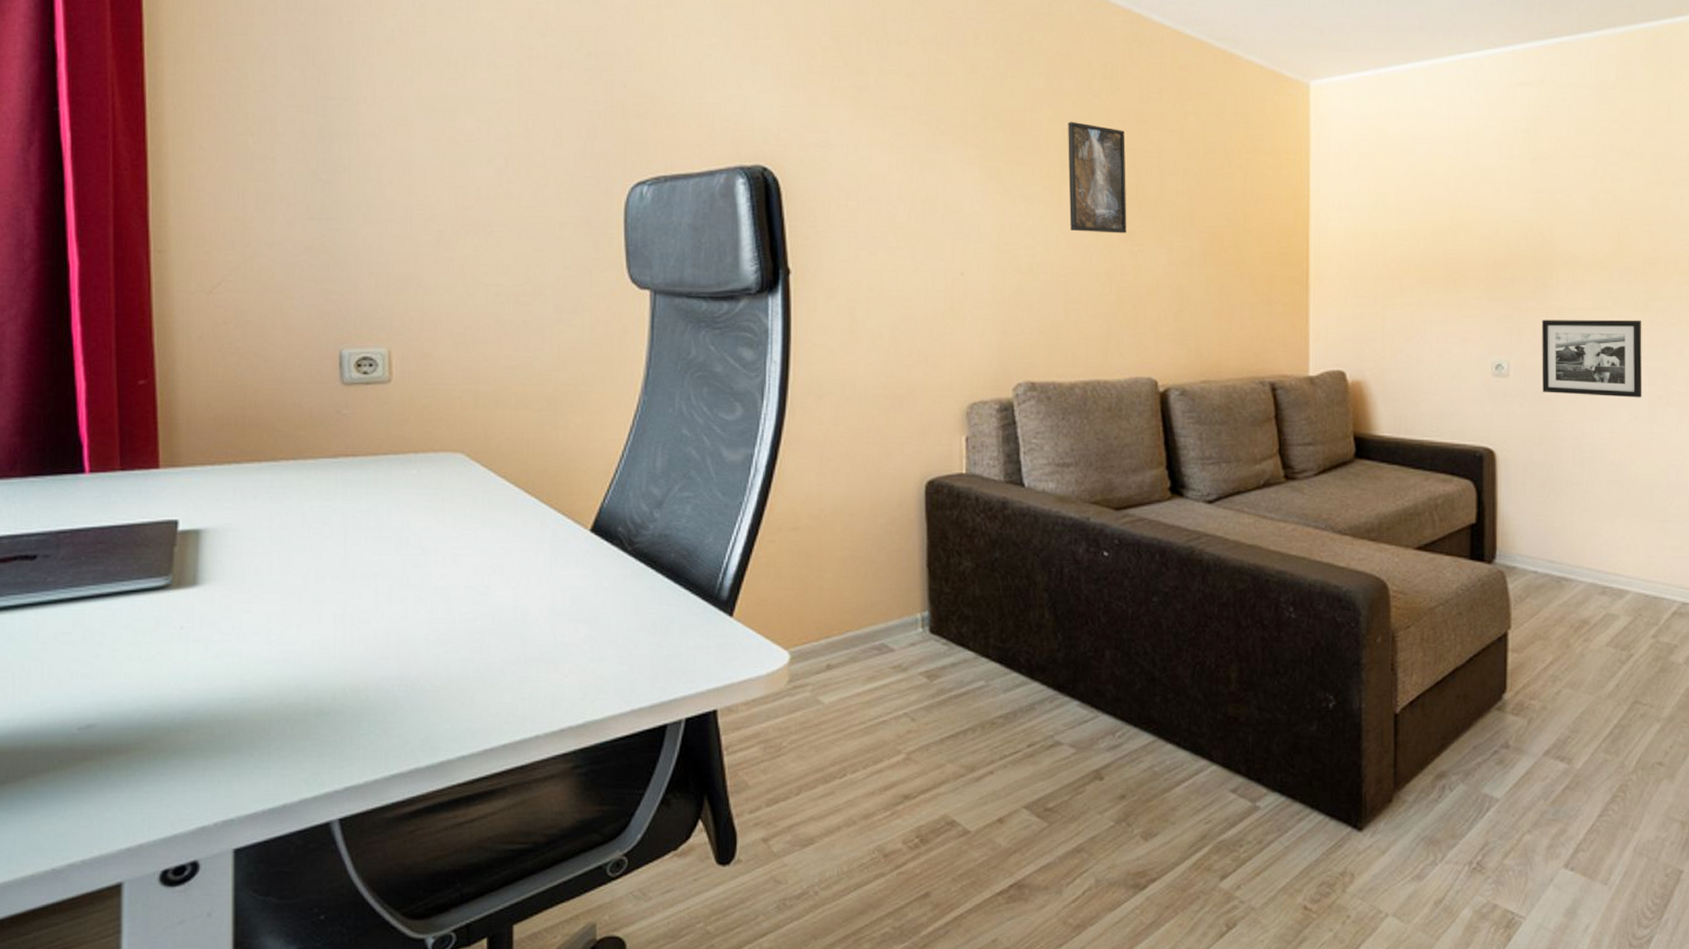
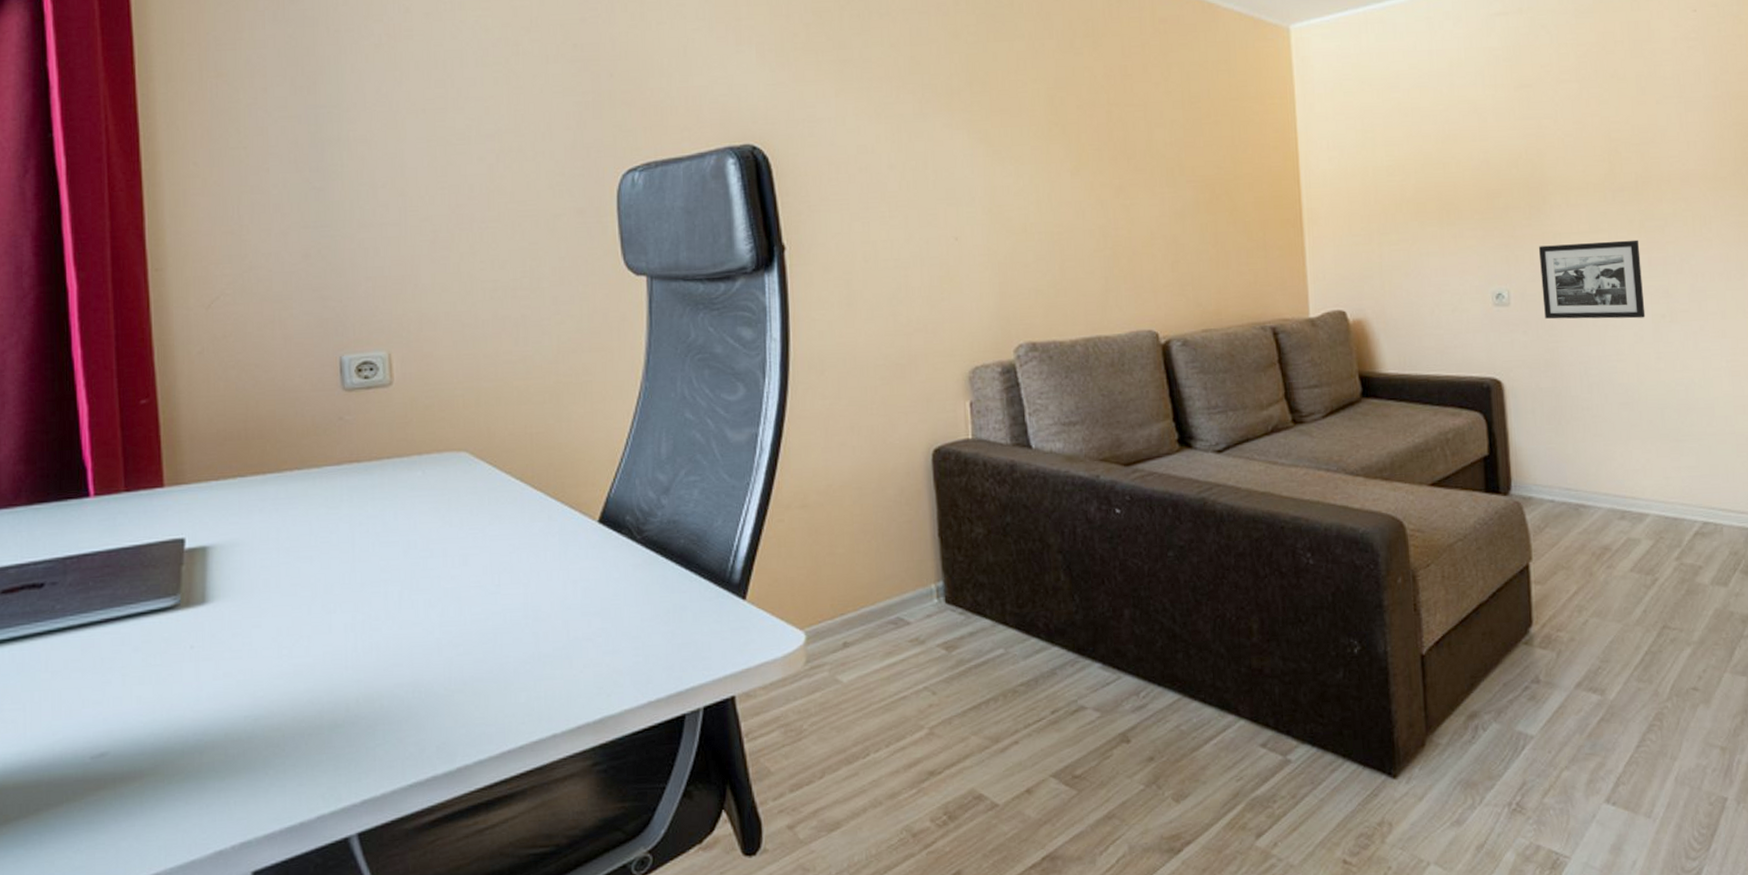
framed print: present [1068,121,1127,234] -> none [1052,80,1118,189]

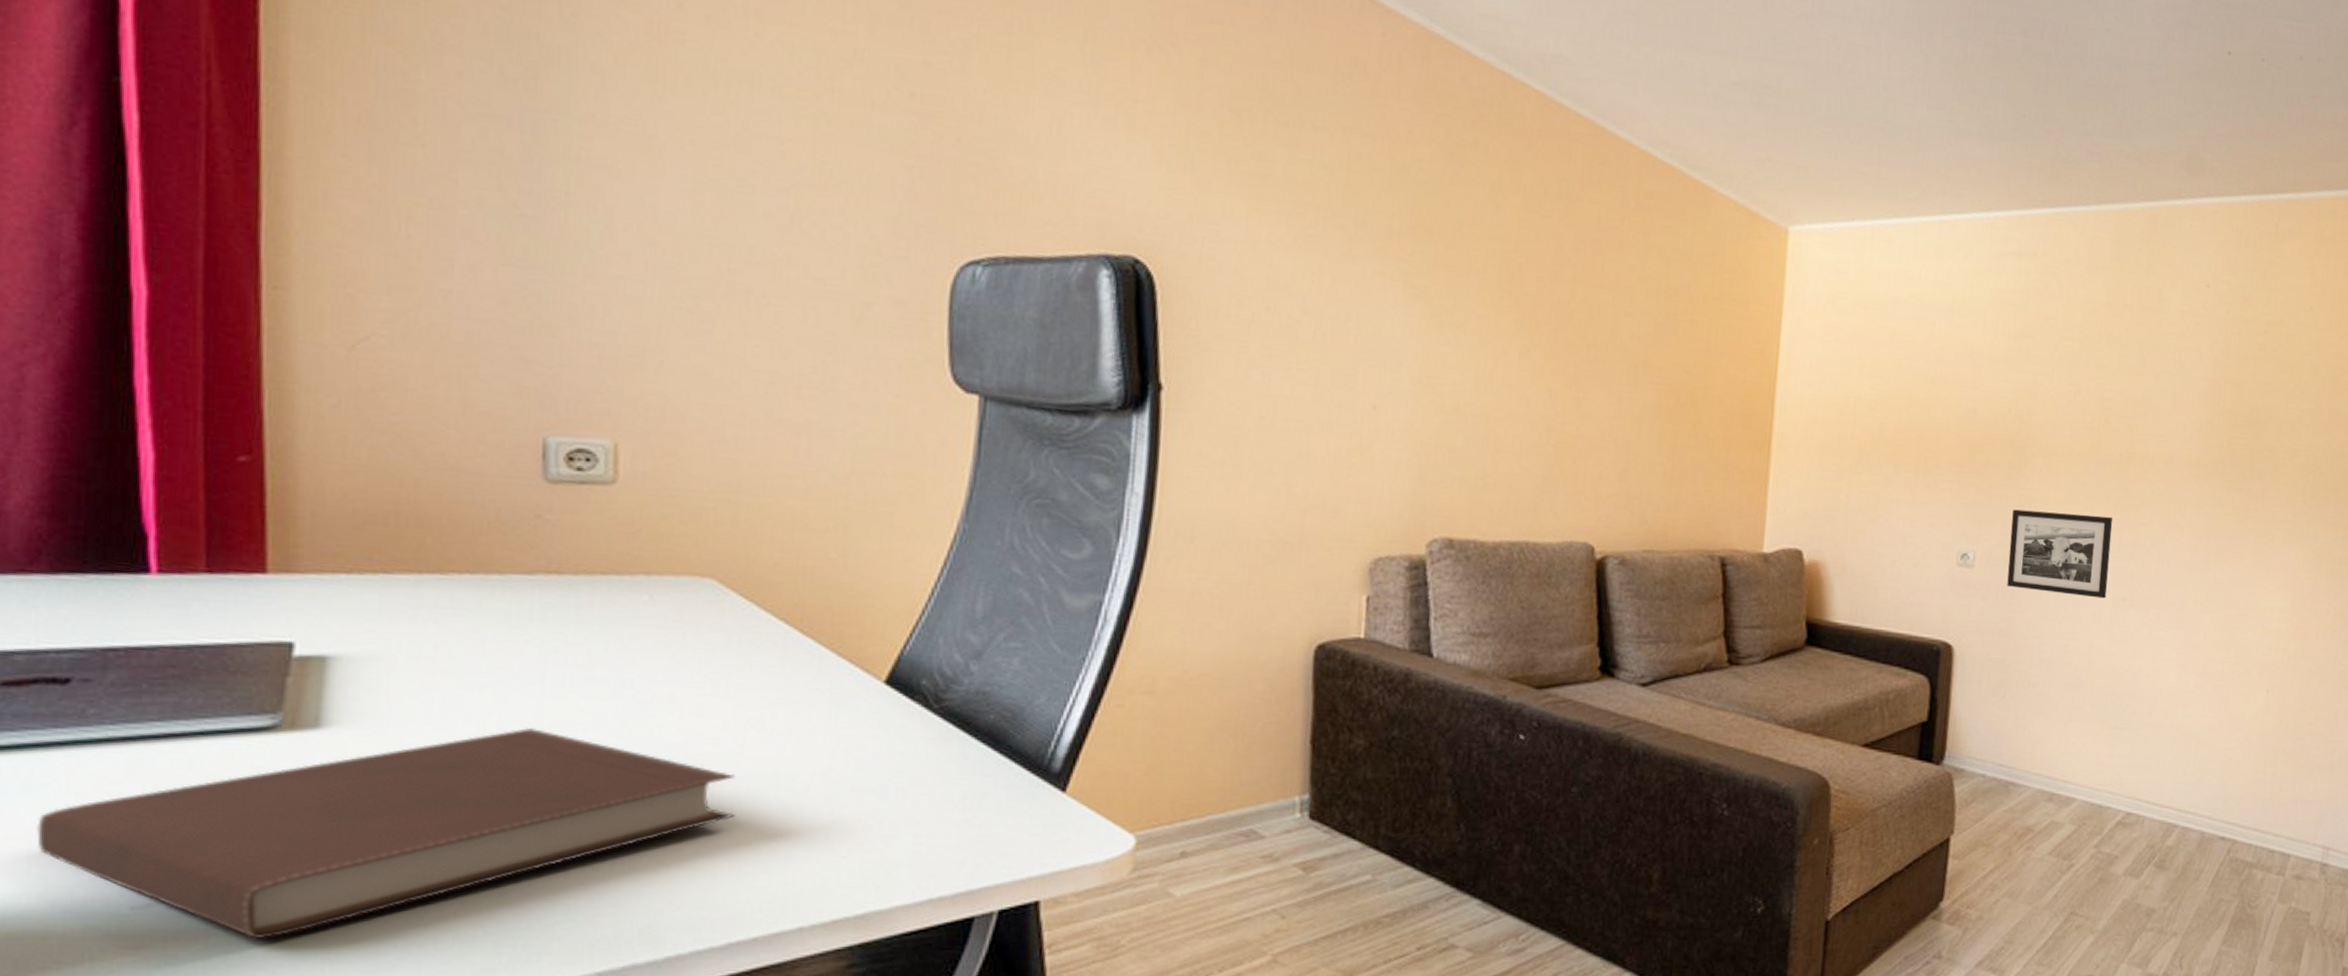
notebook: none [28,587,499,777] -> present [37,727,736,940]

